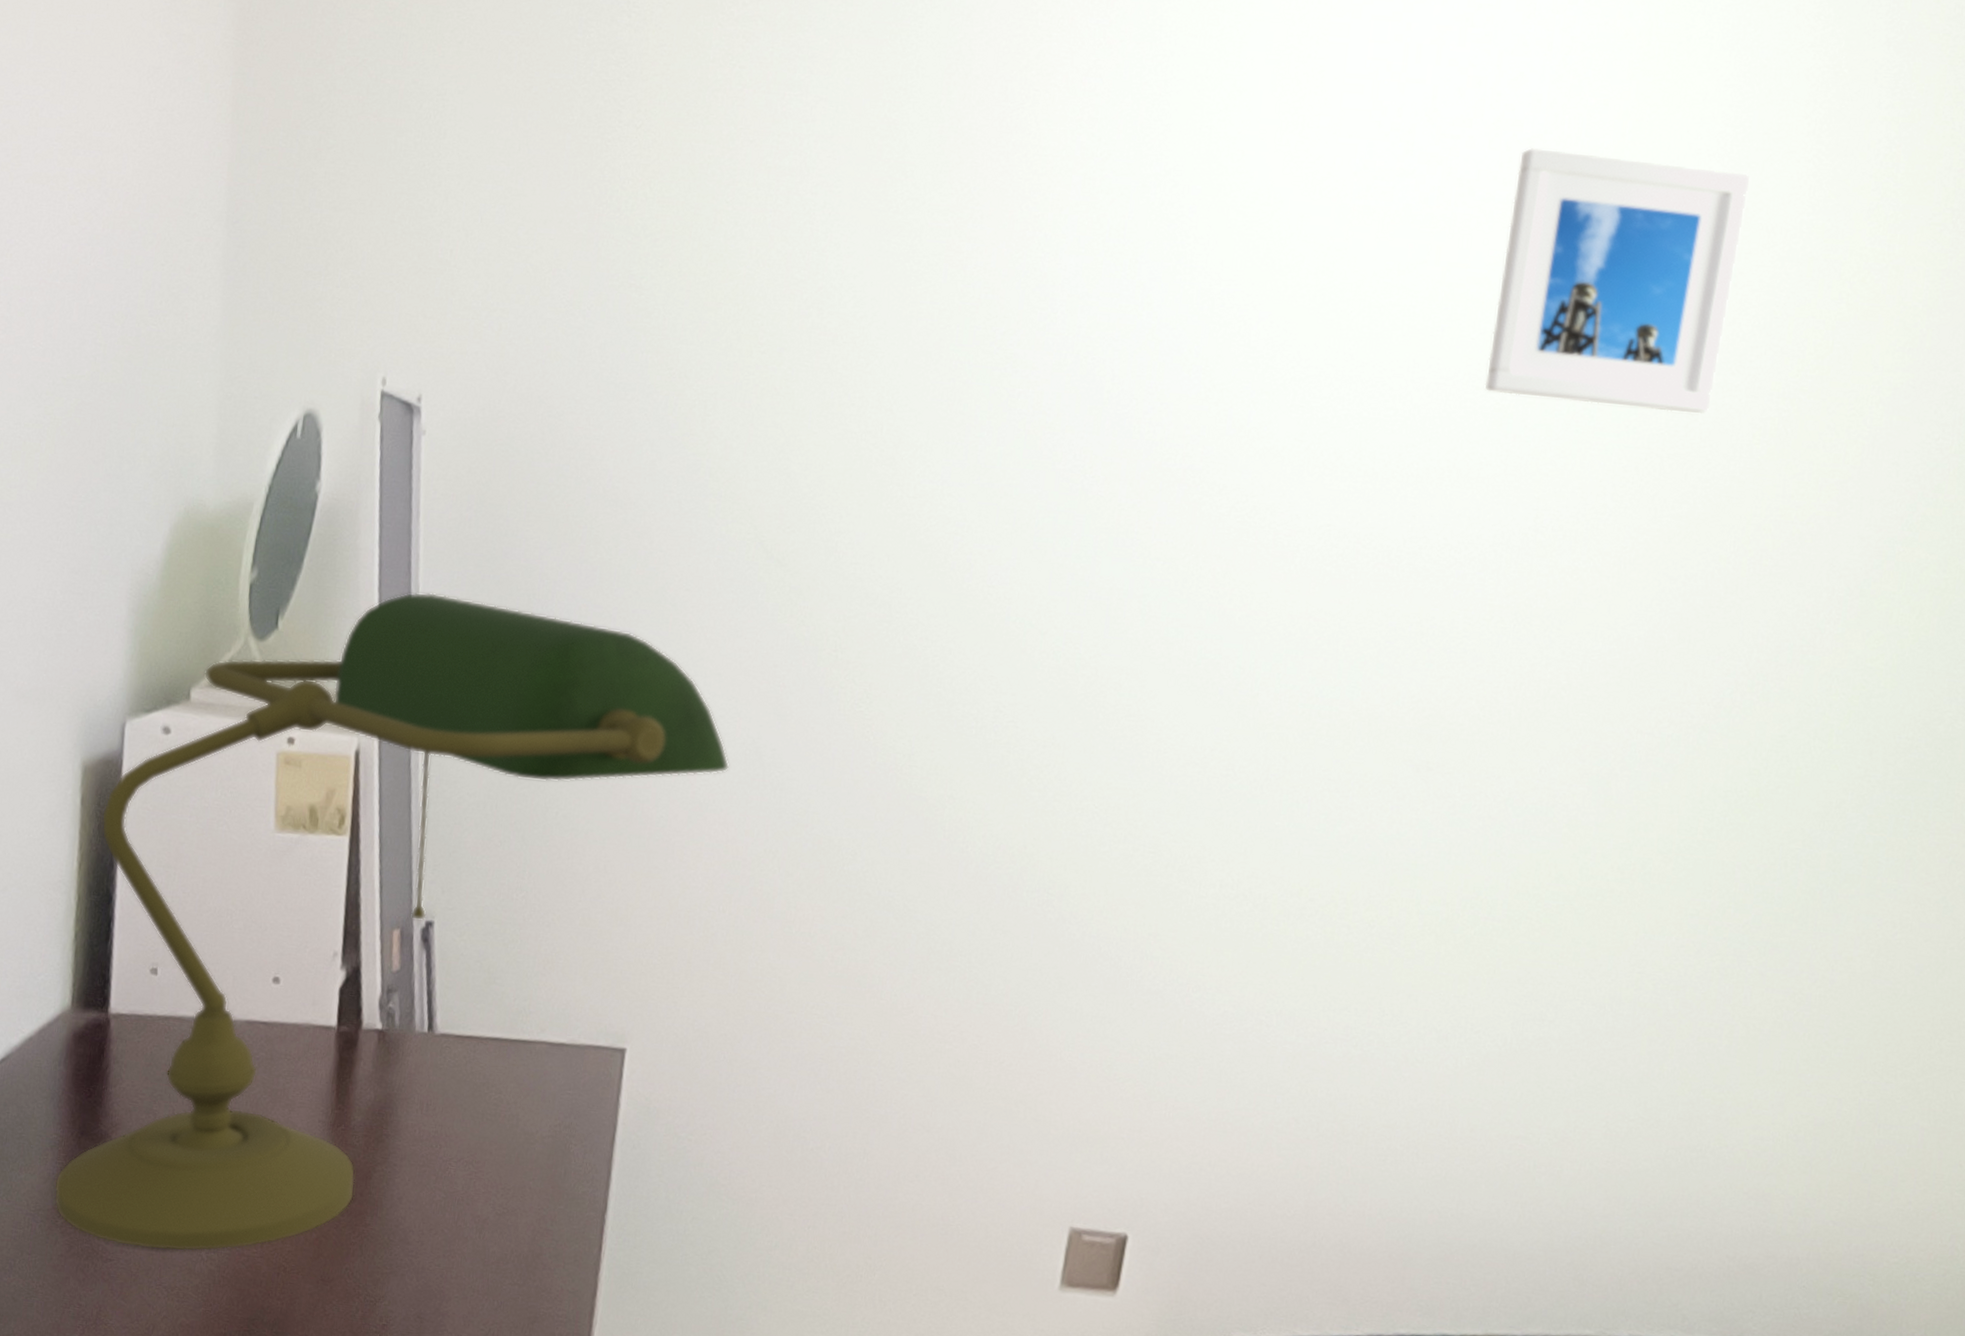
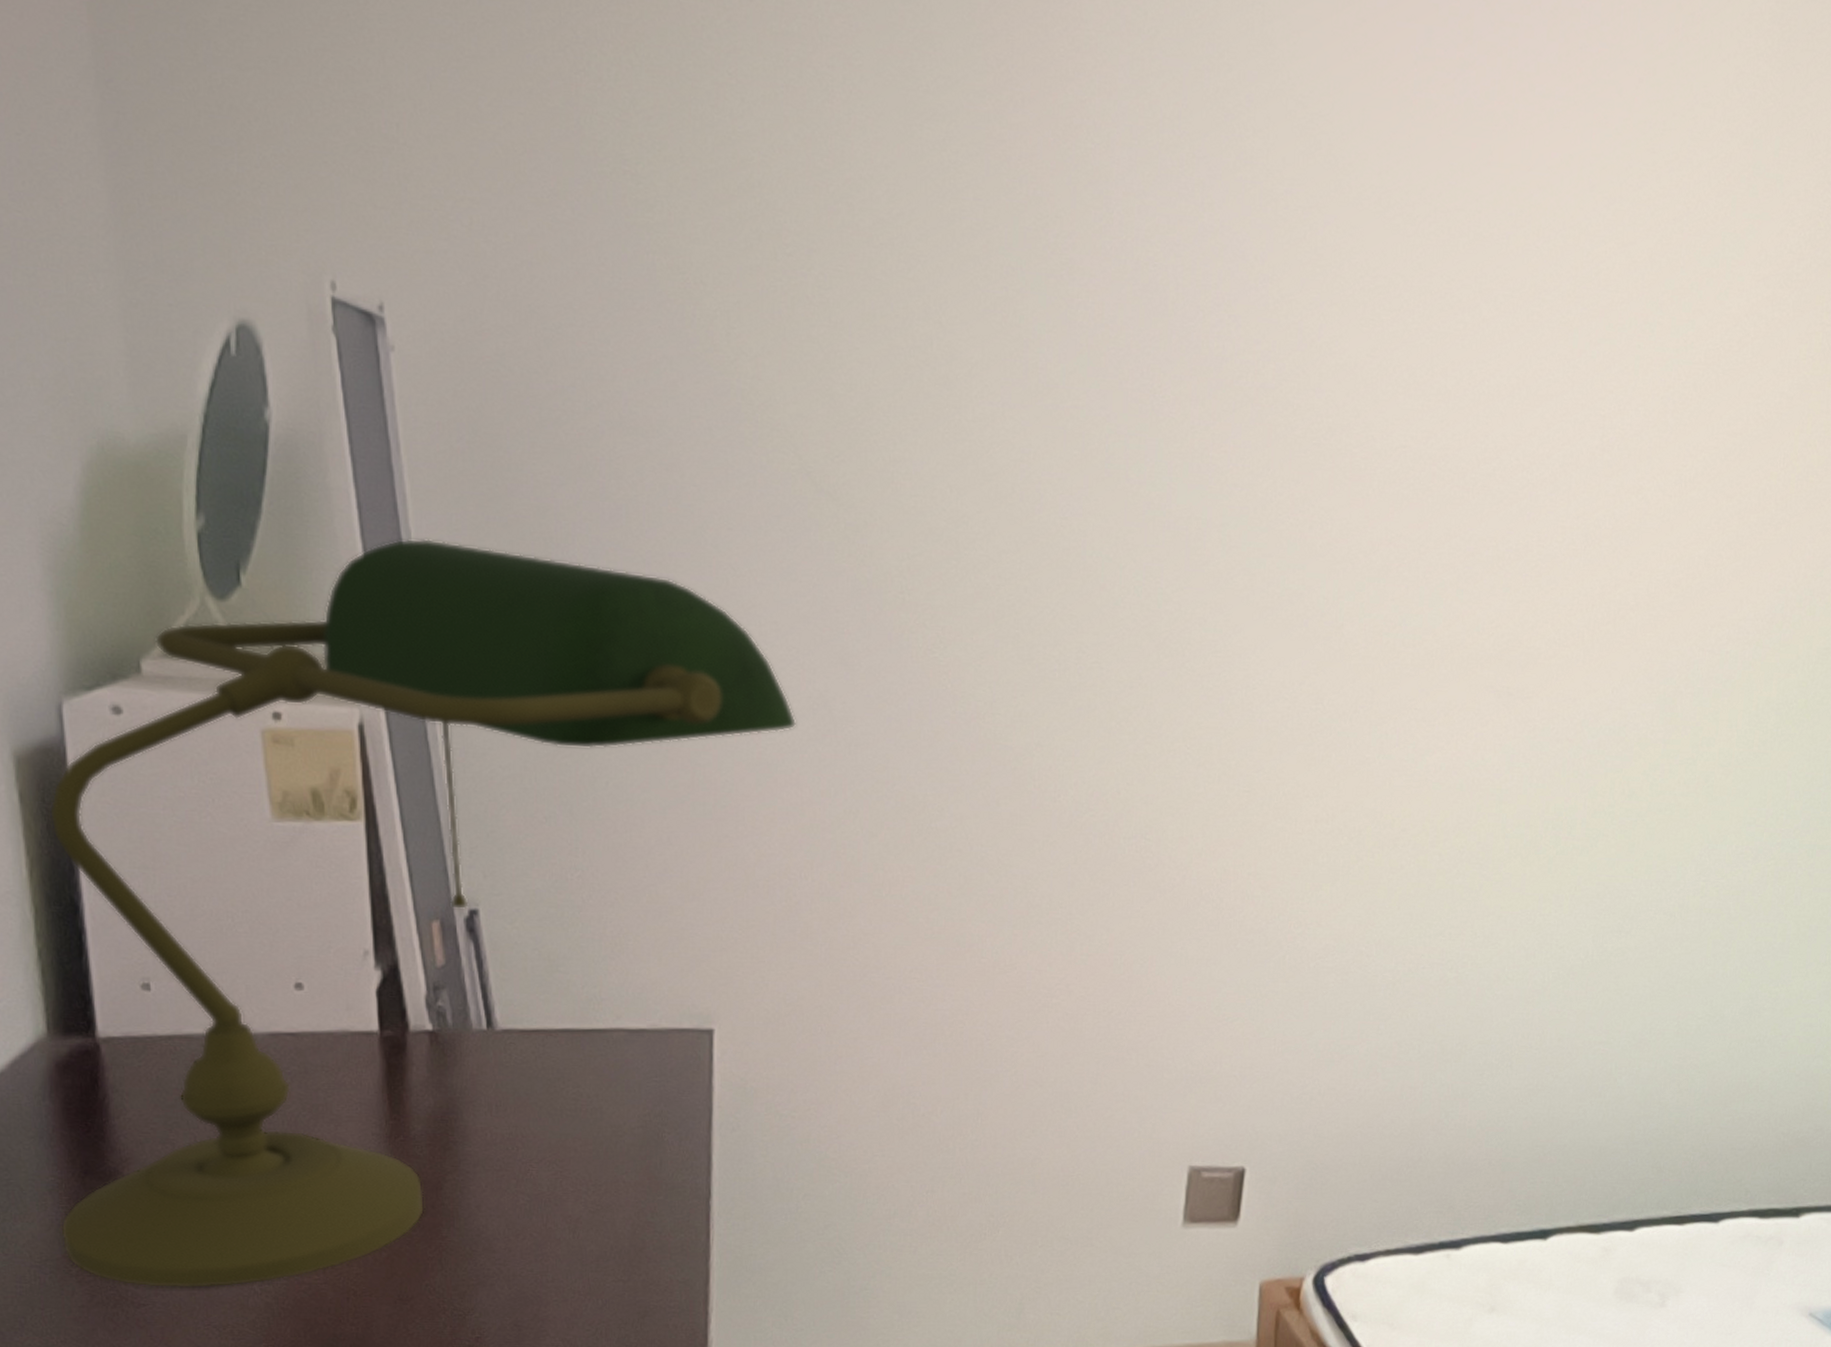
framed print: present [1485,148,1750,414] -> none [1550,40,1796,329]

